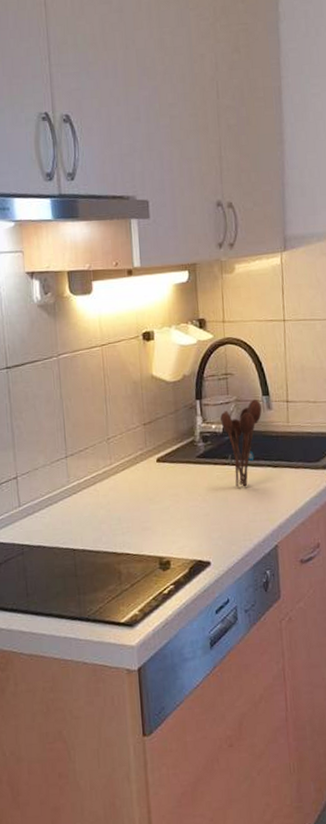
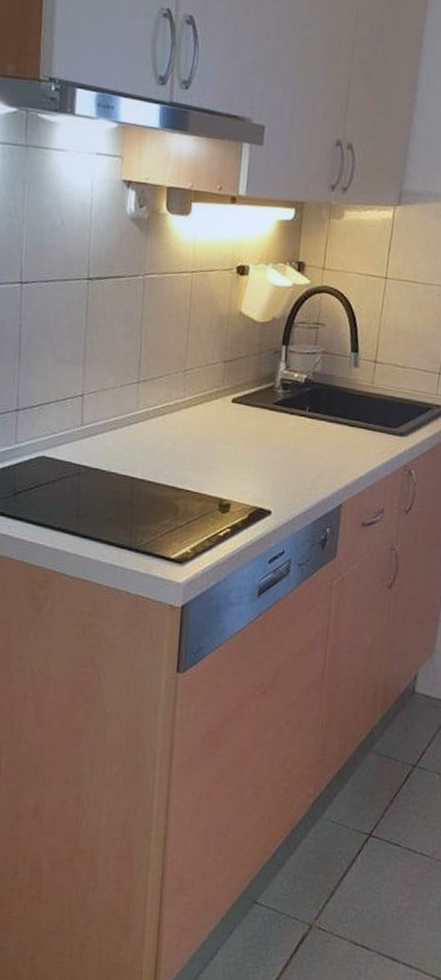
utensil holder: present [220,399,262,487] -> none [304,354,348,442]

